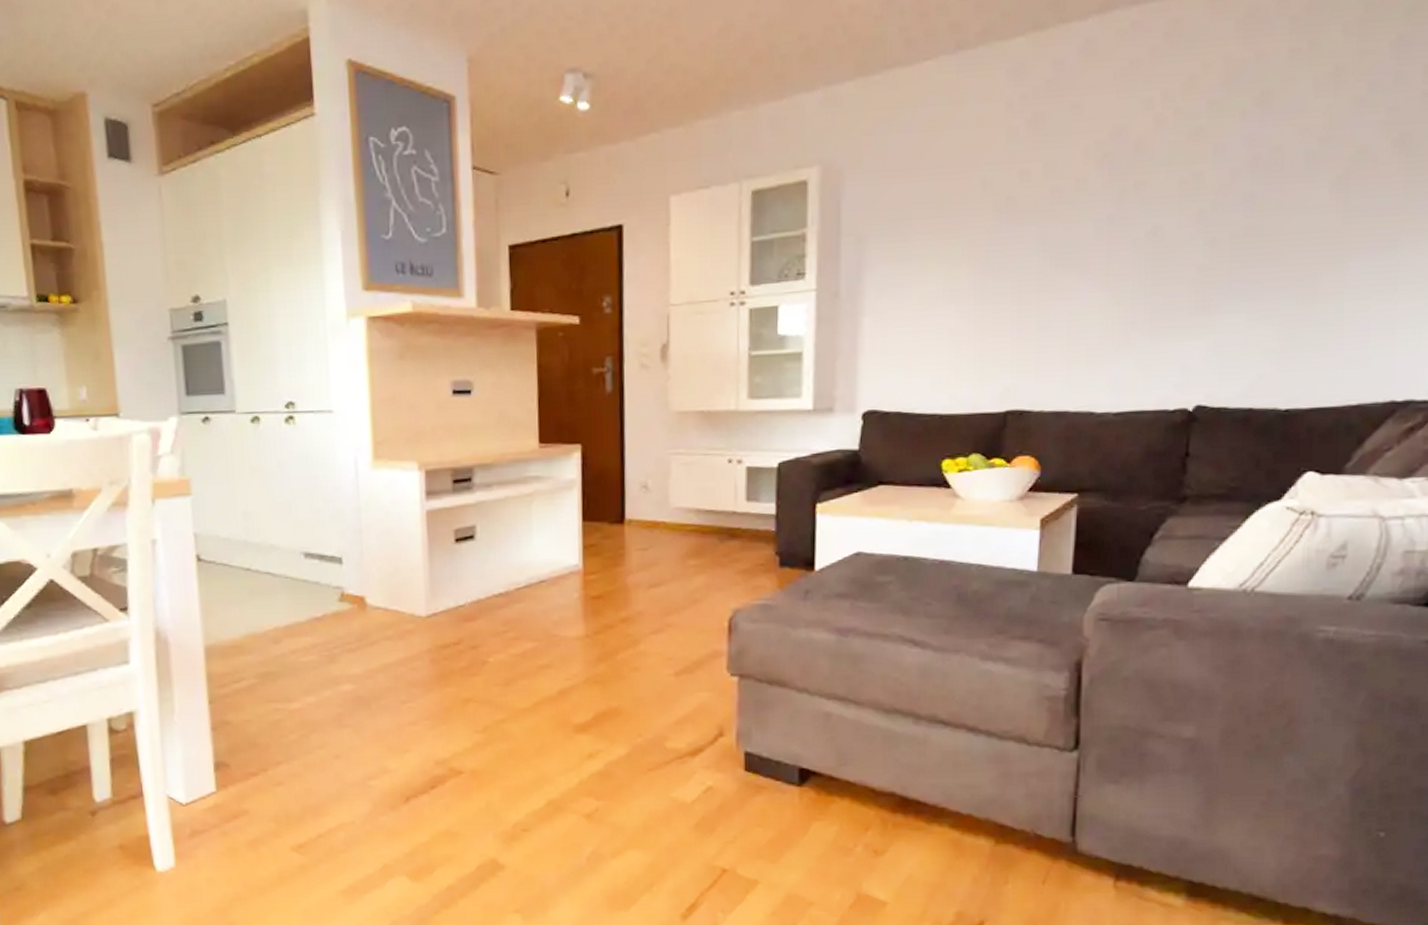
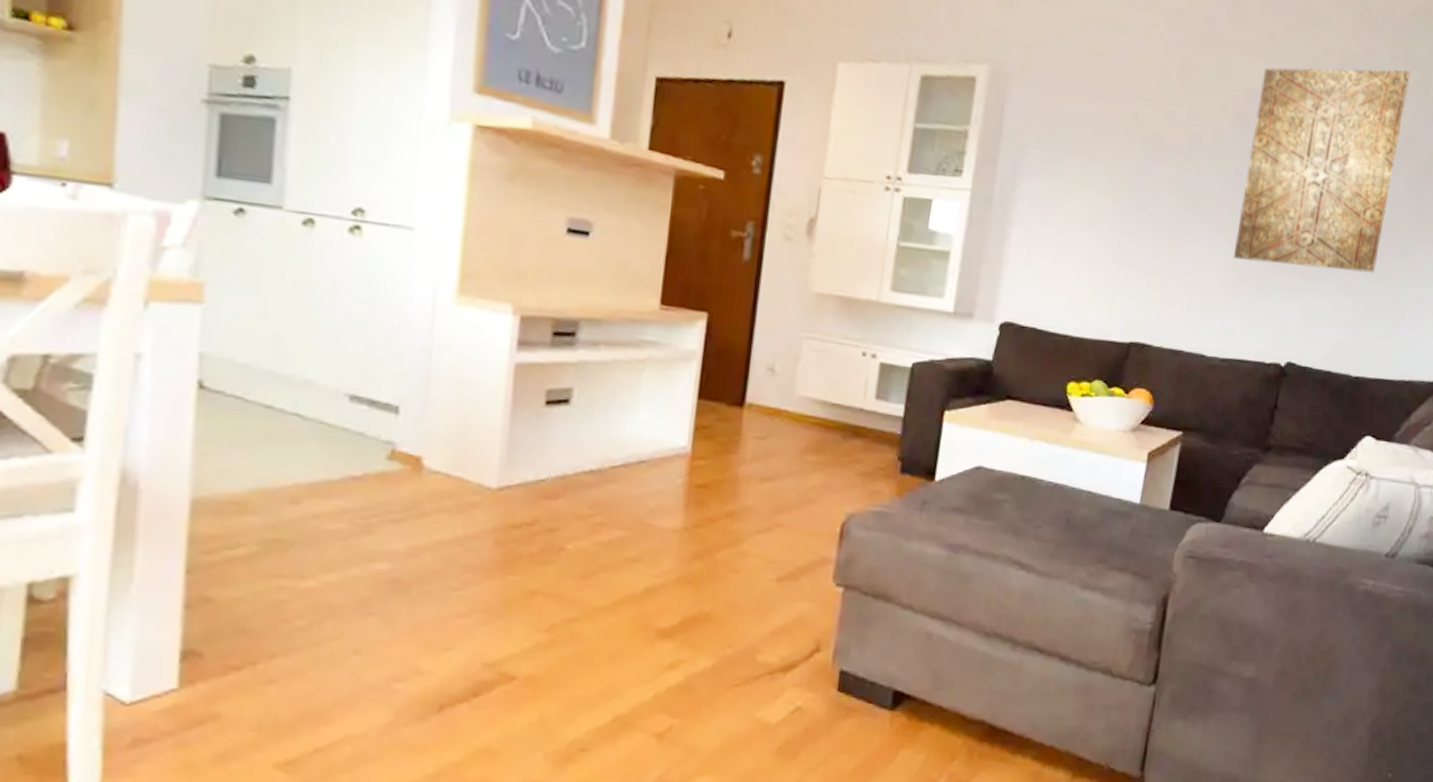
wall art: none [1117,63,1320,307] -> present [1234,67,1410,273]

